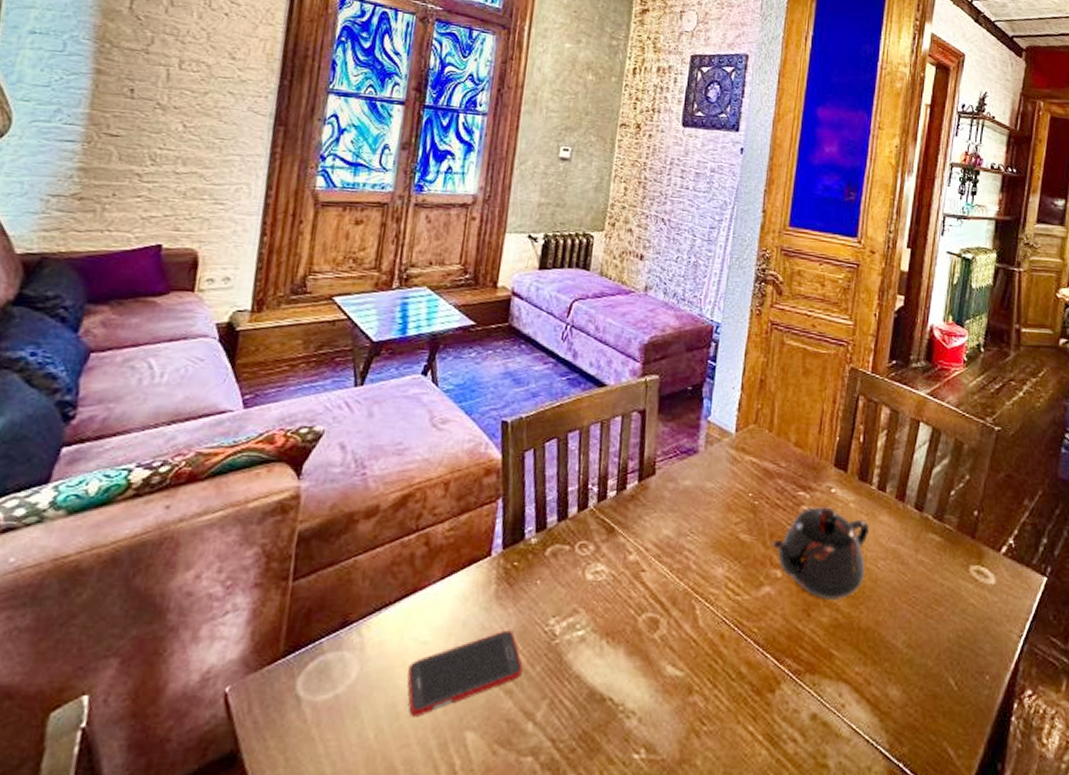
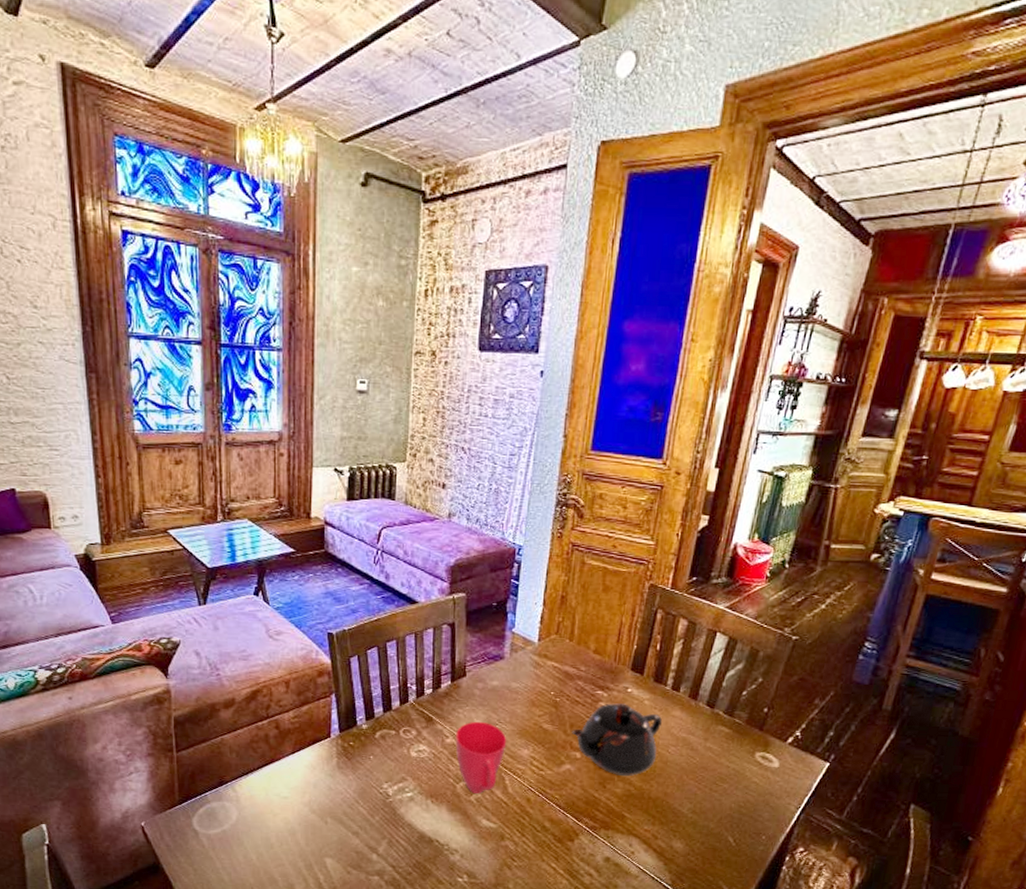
cell phone: present [407,630,523,717] -> none [276,791,365,847]
mug: none [639,531,699,629] -> present [456,721,507,793]

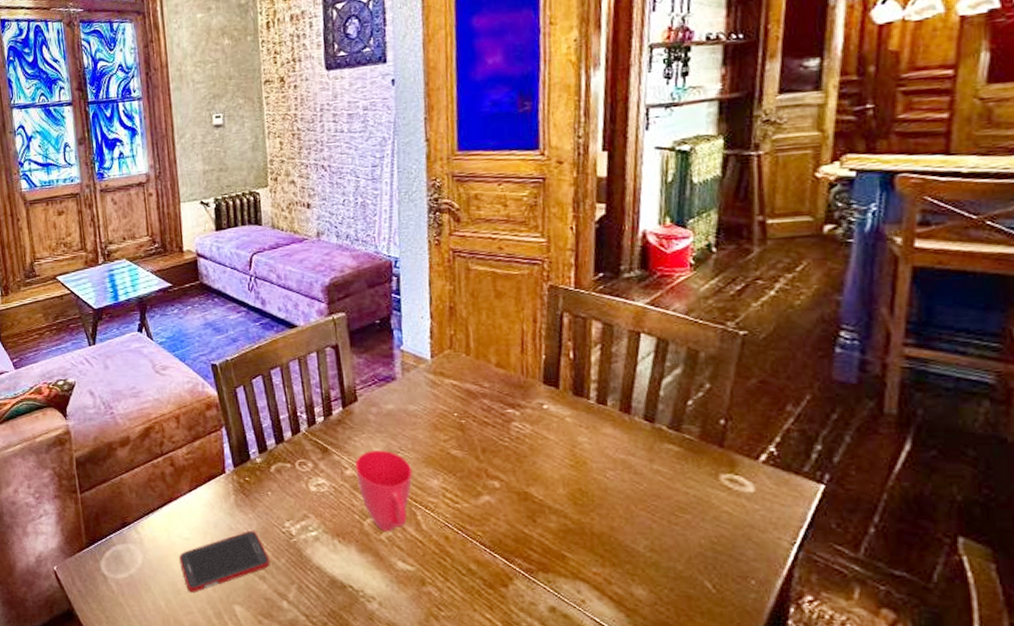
cell phone: none [276,791,365,847] -> present [179,531,270,593]
teapot: present [572,703,663,777] -> none [485,422,593,508]

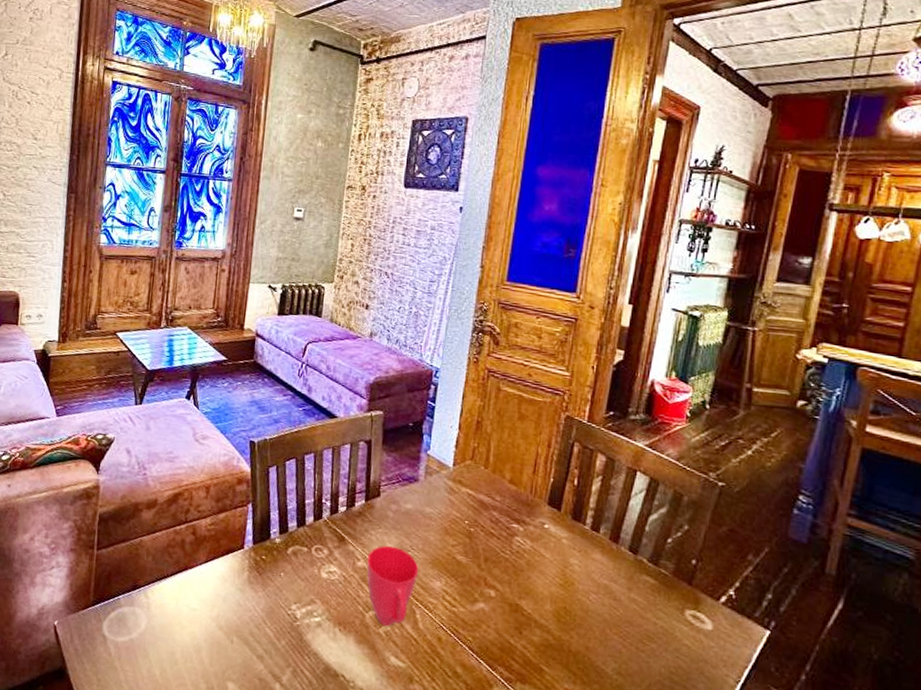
cell phone: present [179,531,270,593] -> none [182,609,271,665]

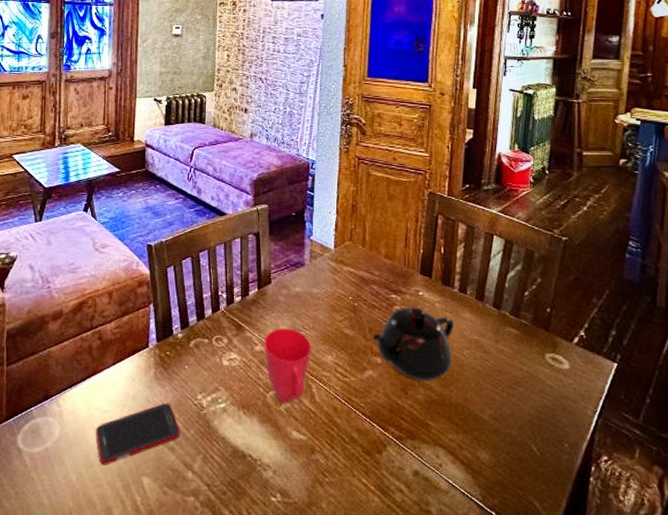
cell phone: none [182,609,271,665] -> present [96,403,180,465]
teapot: none [486,539,582,624] -> present [371,307,455,382]

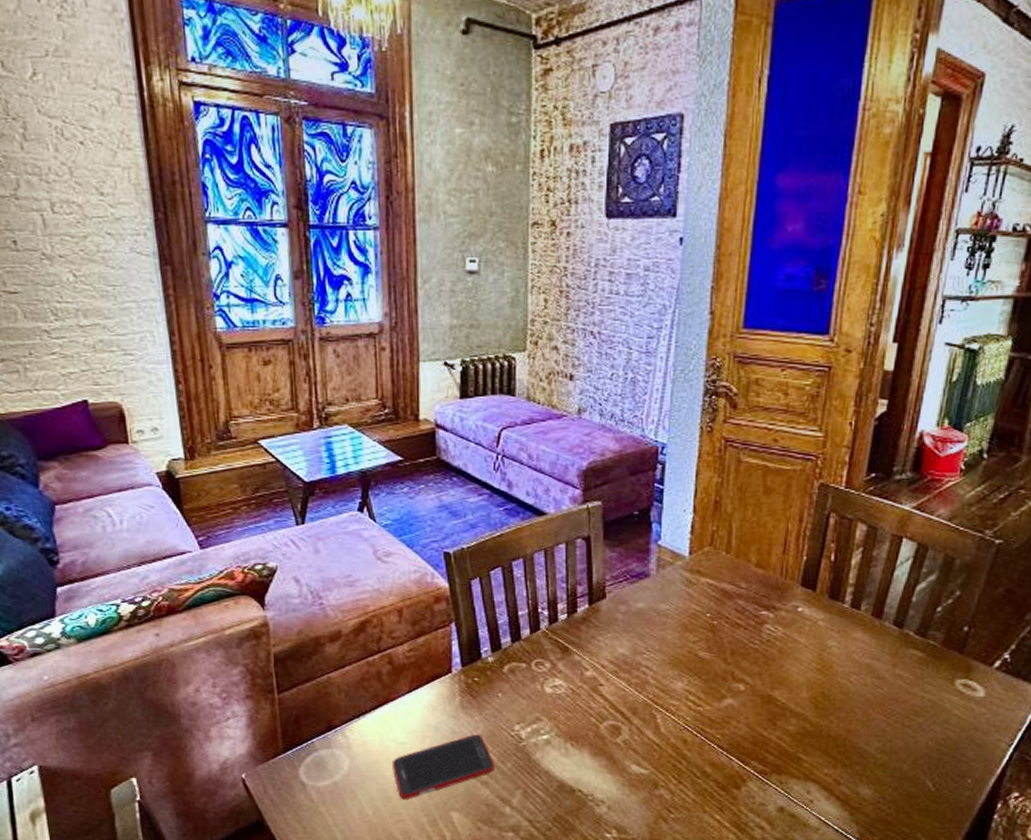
mug: present [264,328,312,403] -> none [597,650,657,734]
teapot: present [371,307,455,382] -> none [733,625,842,712]

